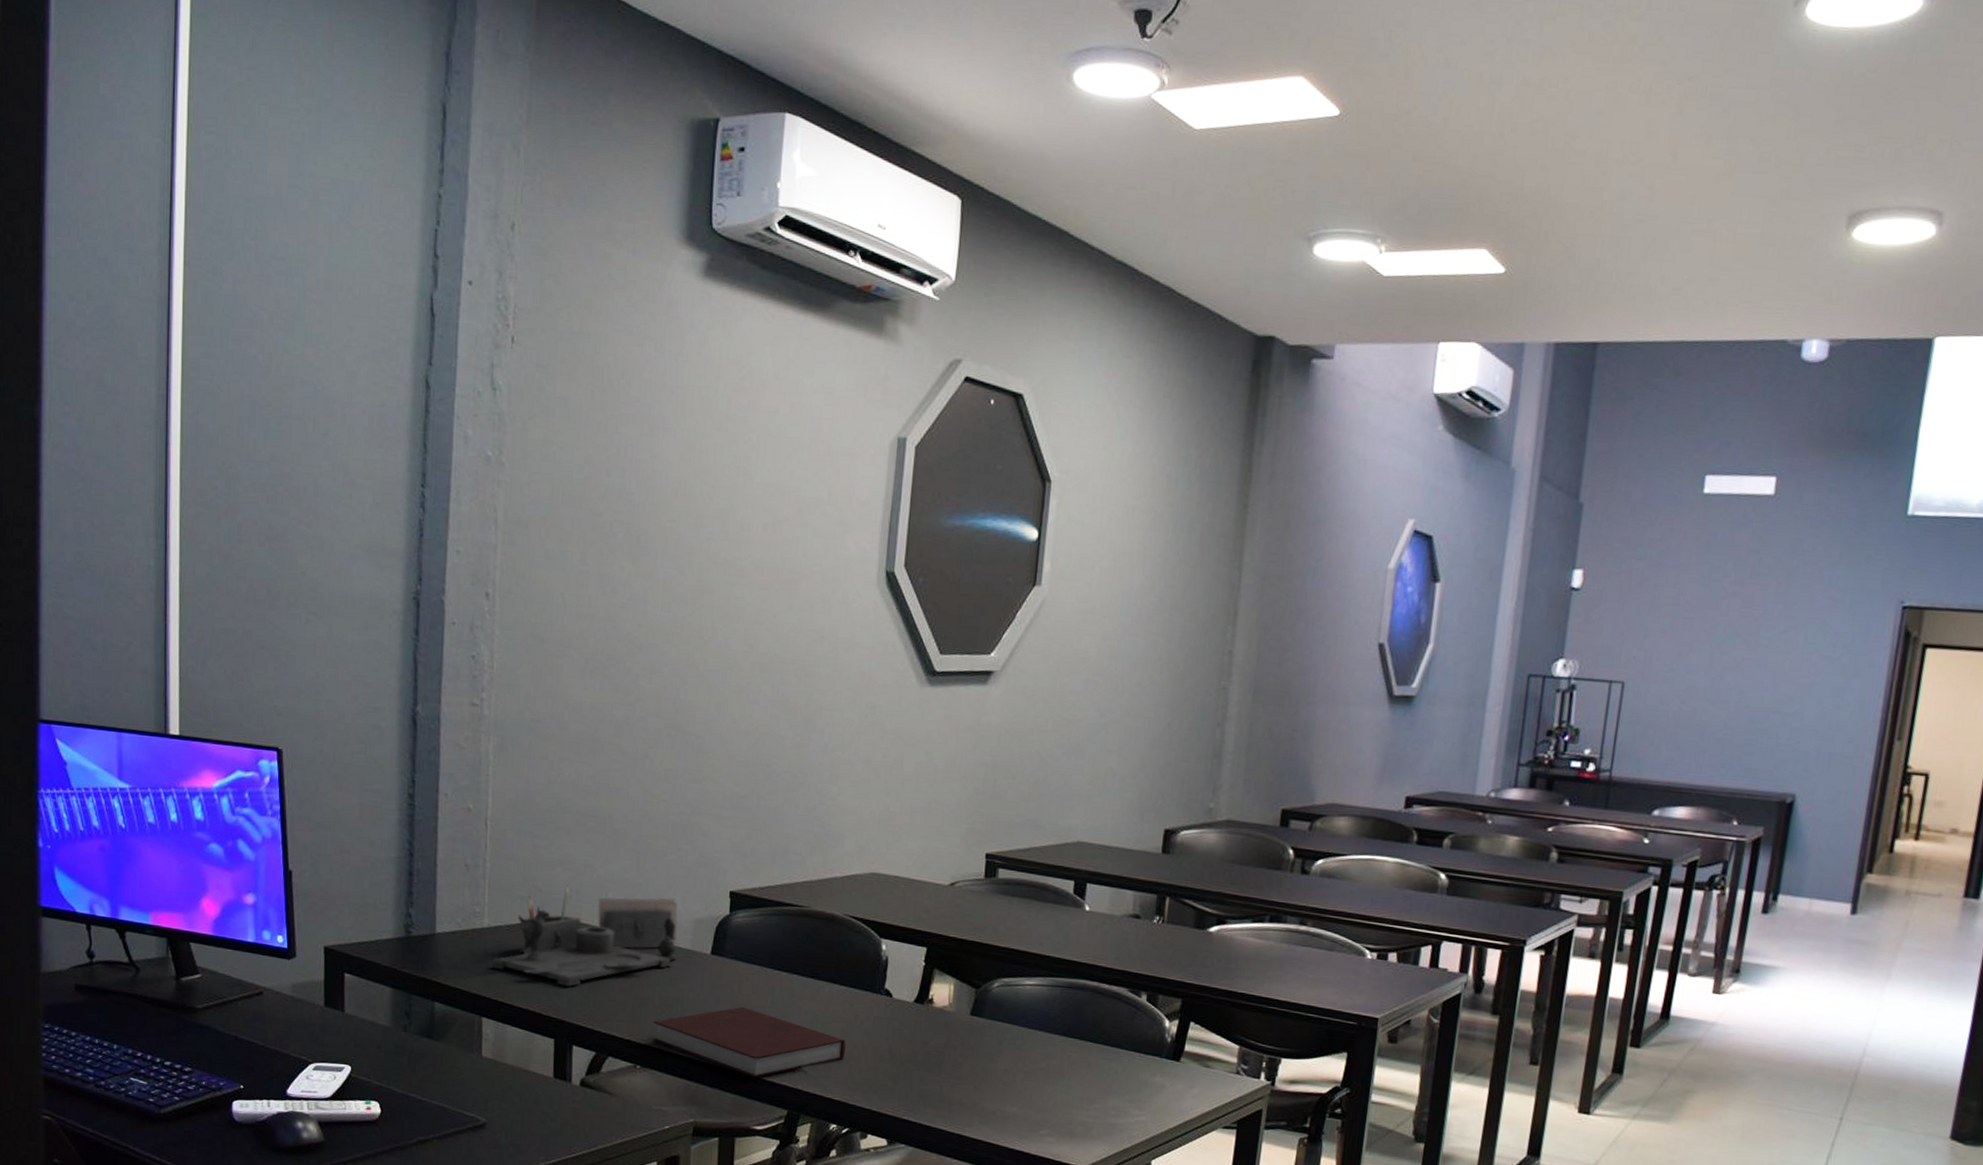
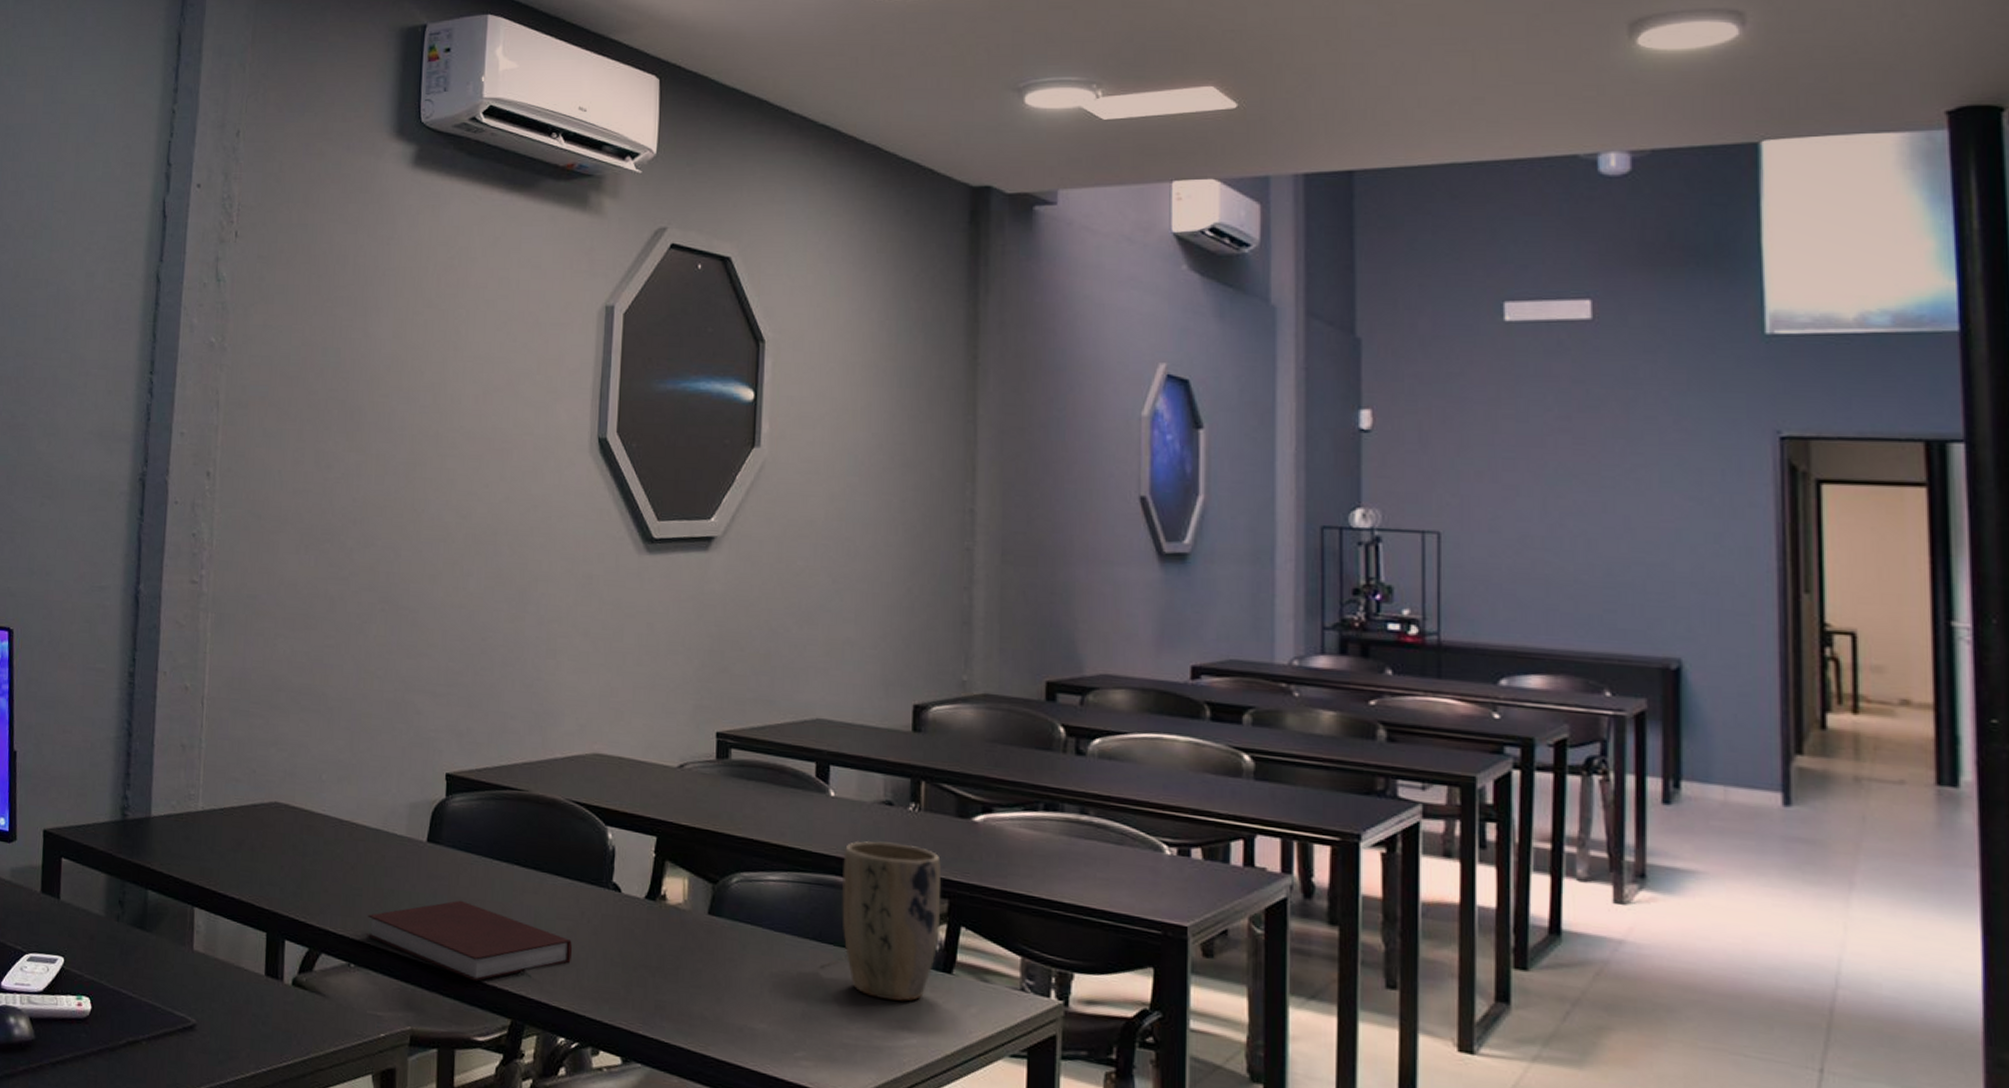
desk organizer: present [491,885,679,987] -> none [205,766,393,875]
plant pot: none [1088,949,1178,1085] -> present [842,841,942,1002]

